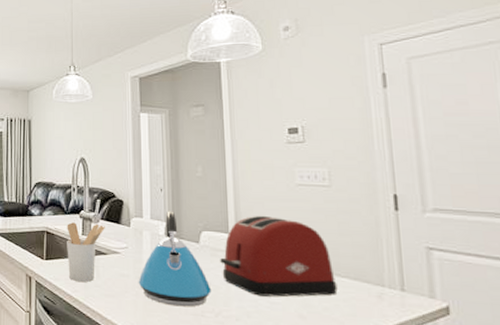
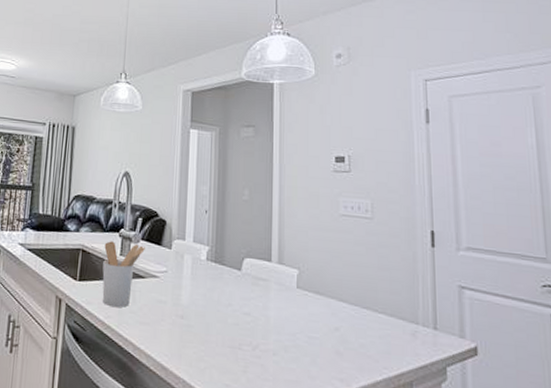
kettle: present [138,211,212,307] -> none [175,234,250,339]
toaster: present [220,215,338,297] -> none [261,244,374,332]

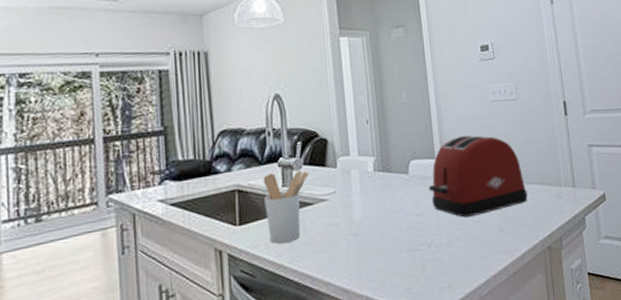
toaster: none [261,244,374,332] -> present [429,135,528,218]

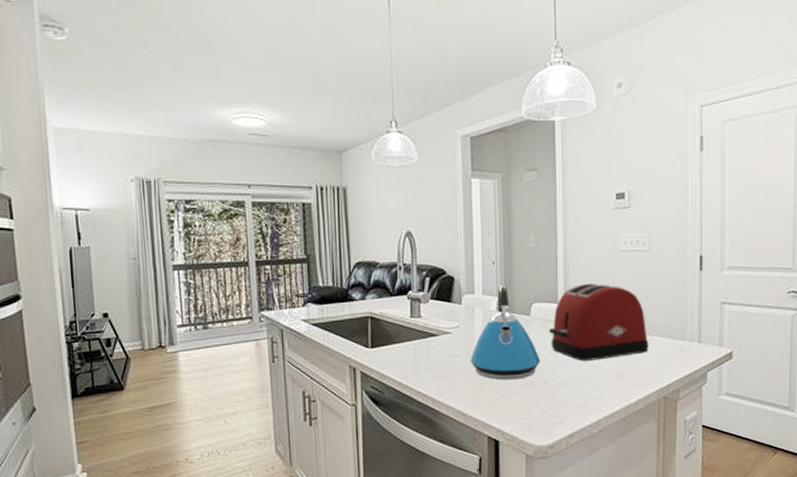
utensil holder: present [263,171,309,244] -> none [393,304,435,367]
kettle: none [349,143,423,247] -> present [470,285,541,380]

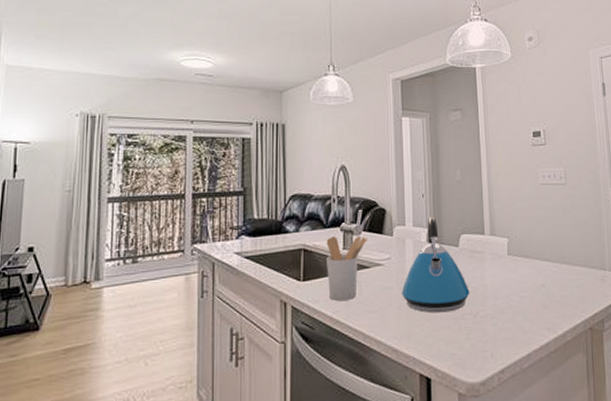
utensil holder: none [393,304,435,367] -> present [326,236,367,301]
toaster: present [549,283,649,361] -> none [477,214,572,292]

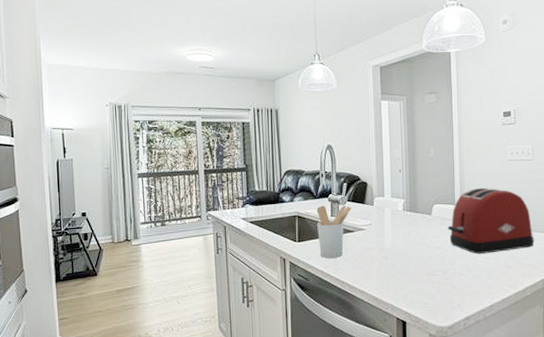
kettle: present [401,216,470,313] -> none [381,189,441,270]
toaster: none [477,214,572,292] -> present [448,187,534,254]

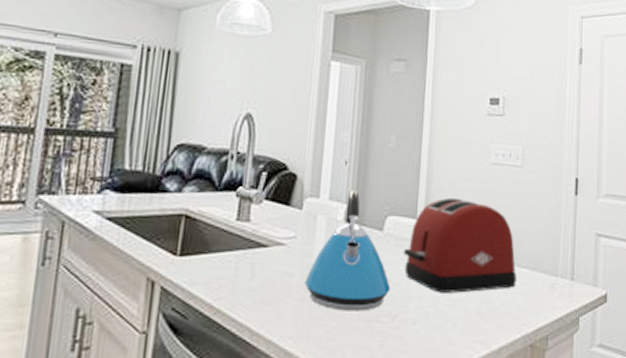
utensil holder: present [317,206,351,258] -> none [211,202,269,285]
kettle: none [381,189,441,270] -> present [304,190,391,311]

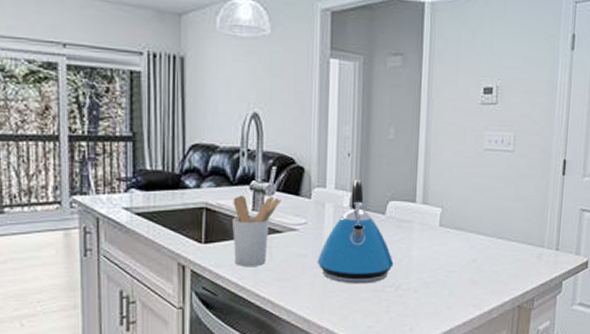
utensil holder: none [211,202,269,285] -> present [232,195,281,266]
toaster: present [404,197,517,293] -> none [405,182,507,266]

